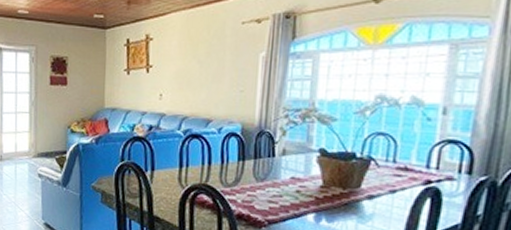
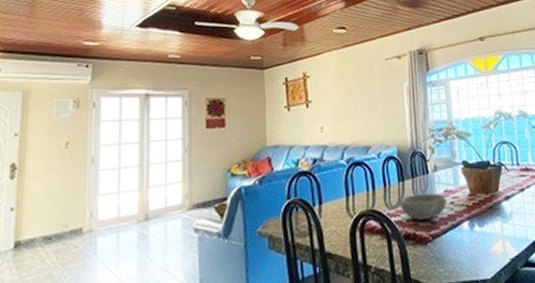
bowl: none [236,176,292,204] -> present [399,193,447,220]

